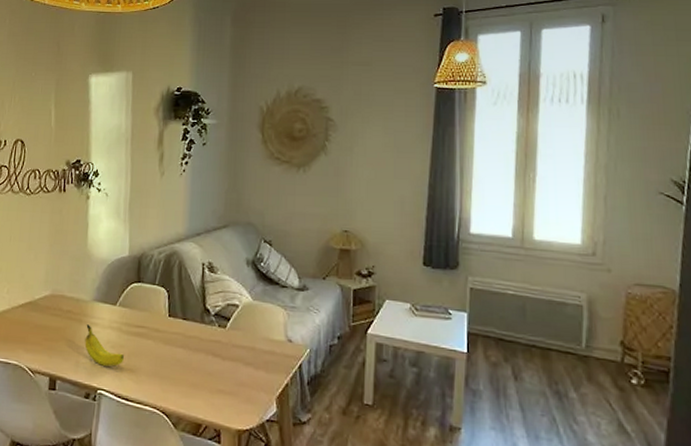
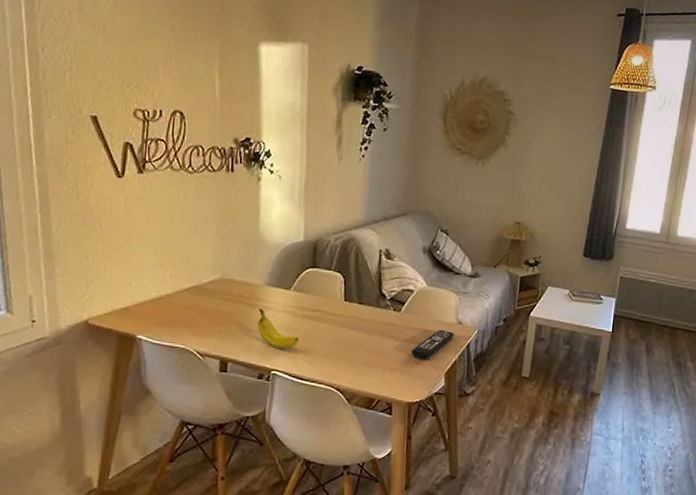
remote control: none [239,348,284,381] -> present [411,329,454,359]

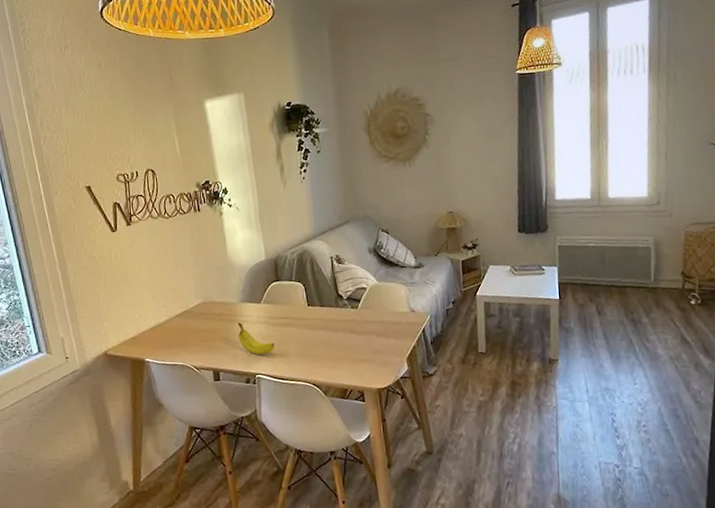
remote control: present [411,329,454,359] -> none [373,319,409,348]

